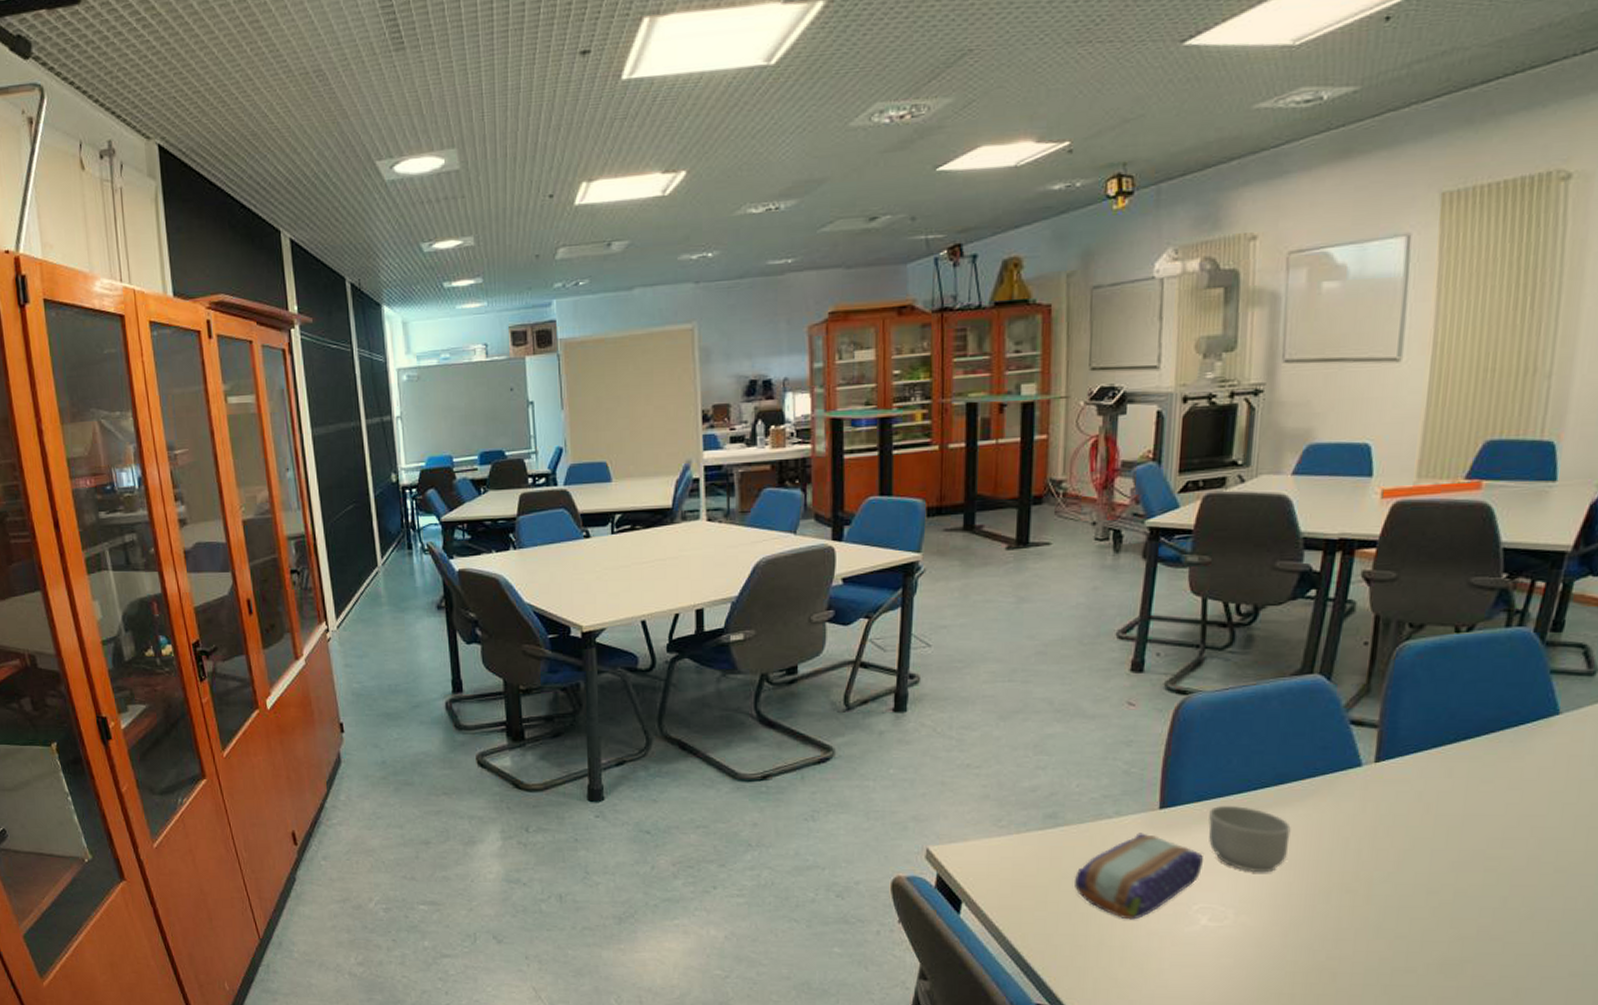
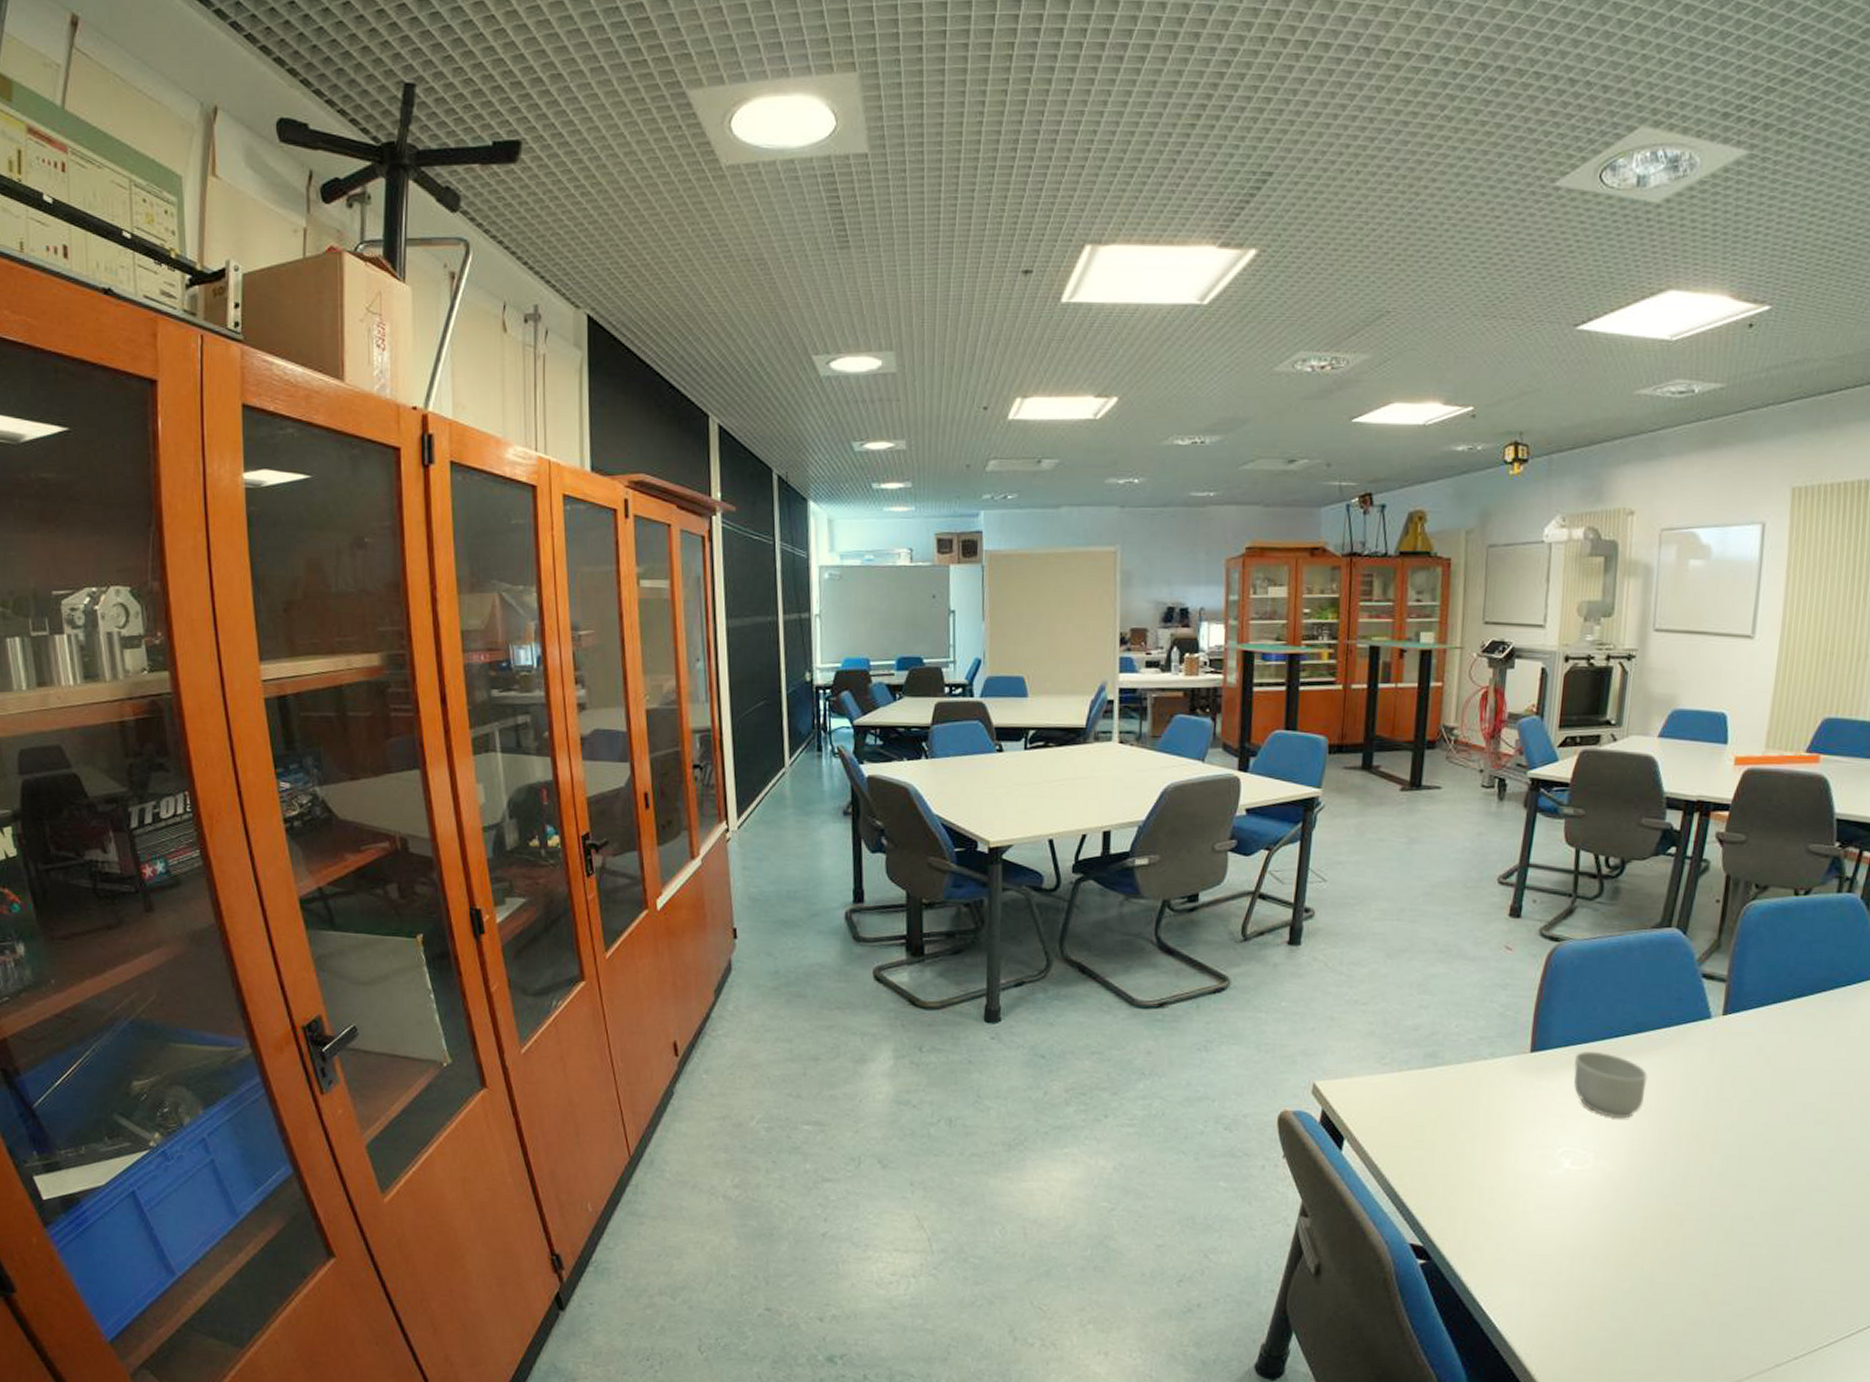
pencil case: present [1074,833,1203,920] -> none [1450,1075,1568,1161]

